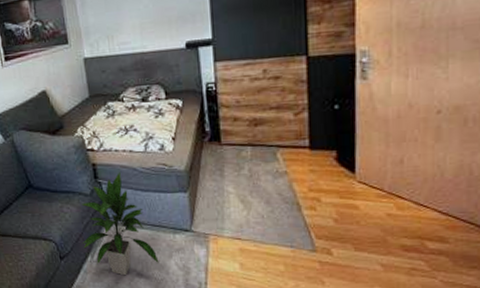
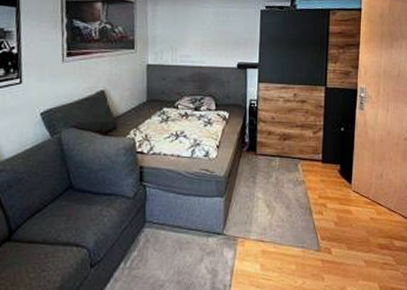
indoor plant: present [81,171,159,276] -> none [117,175,190,282]

